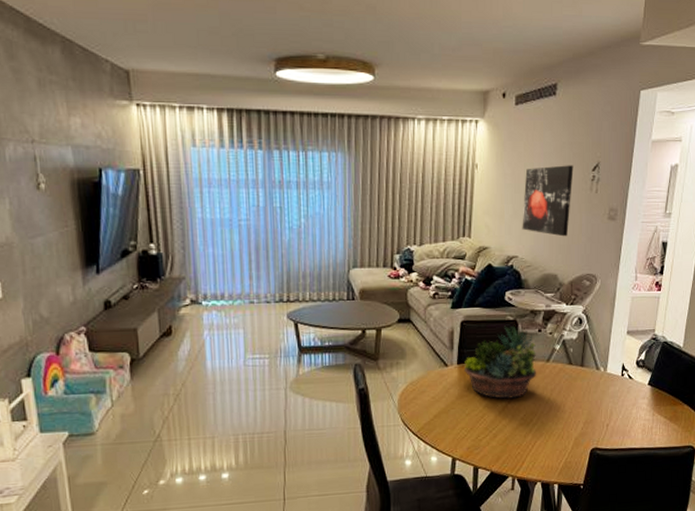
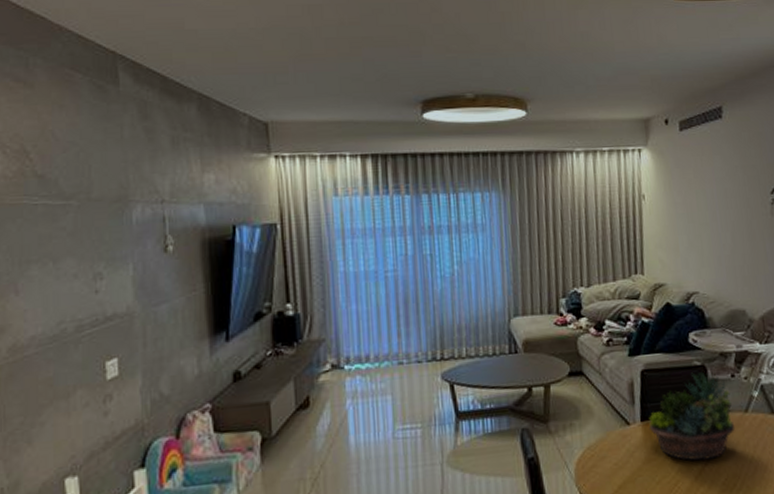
wall art: present [522,165,574,237] -> none [697,189,753,267]

